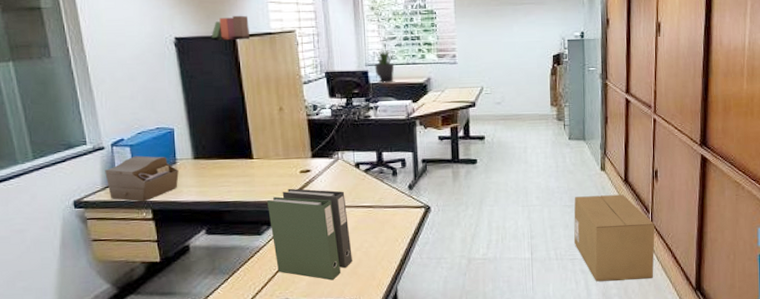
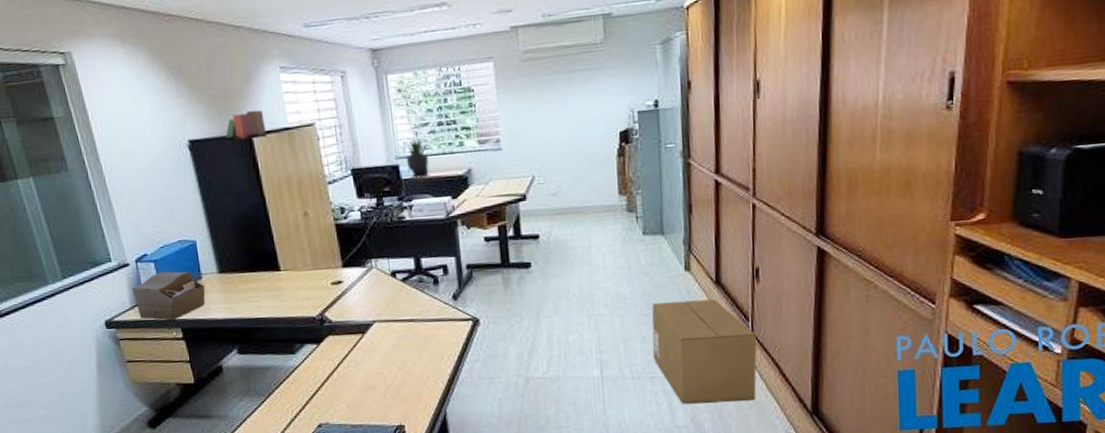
binder: present [267,188,352,280] -> none [299,302,395,403]

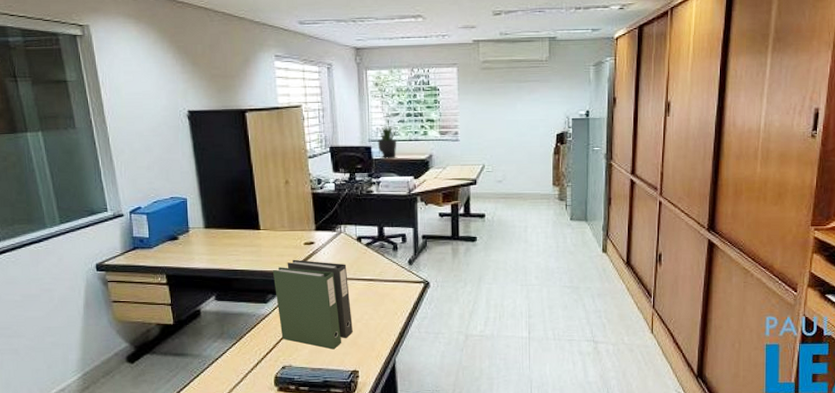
sewing box: present [132,271,206,321] -> none [124,223,191,267]
books: present [225,110,267,141] -> none [222,90,259,115]
binder: none [299,302,395,403] -> present [273,259,353,350]
box: present [652,299,757,404] -> none [572,277,657,364]

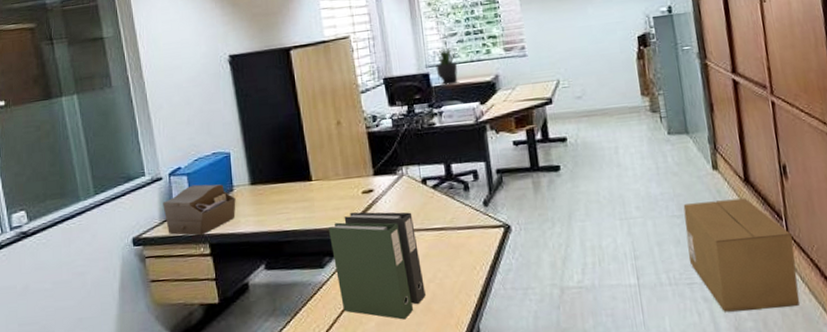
sewing box: none [124,223,191,267] -> present [163,184,236,236]
box: none [572,277,657,364] -> present [683,198,800,312]

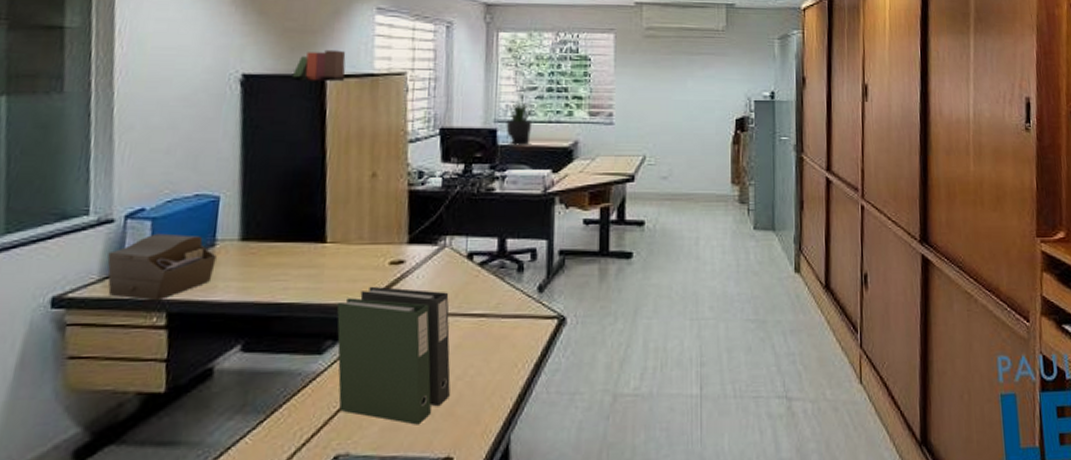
books: none [264,25,304,55] -> present [291,49,346,82]
box: present [683,198,800,312] -> none [758,306,866,431]

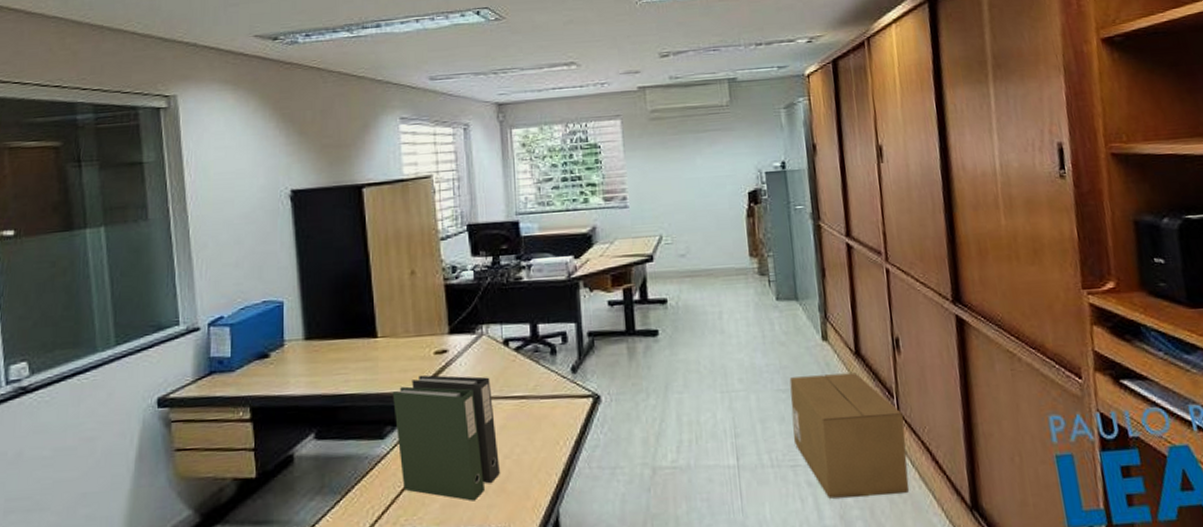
sewing box: present [107,233,217,301] -> none [198,337,286,398]
books: present [291,49,346,82] -> none [333,160,379,192]
planter: present [506,100,533,146] -> none [527,192,551,236]
box: none [758,306,866,431] -> present [789,372,909,499]

